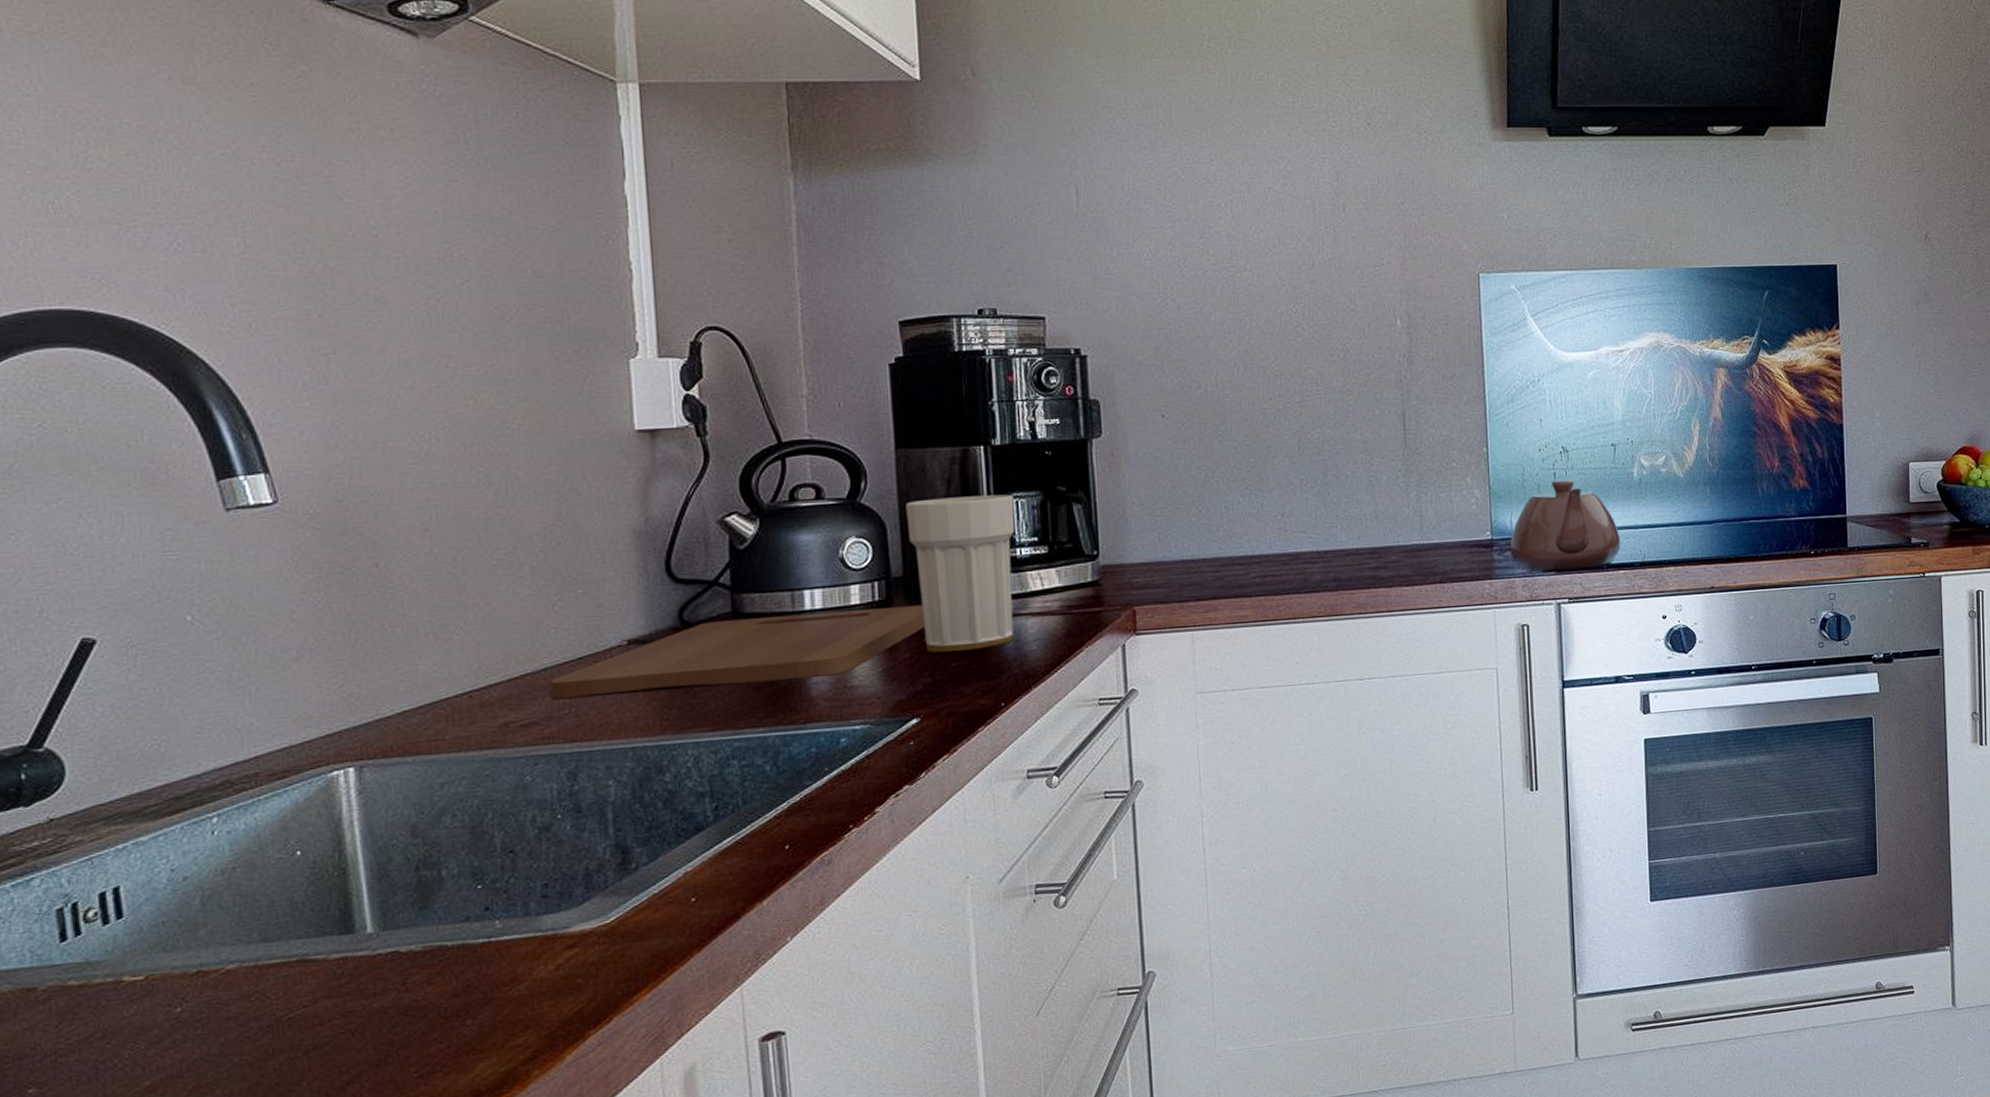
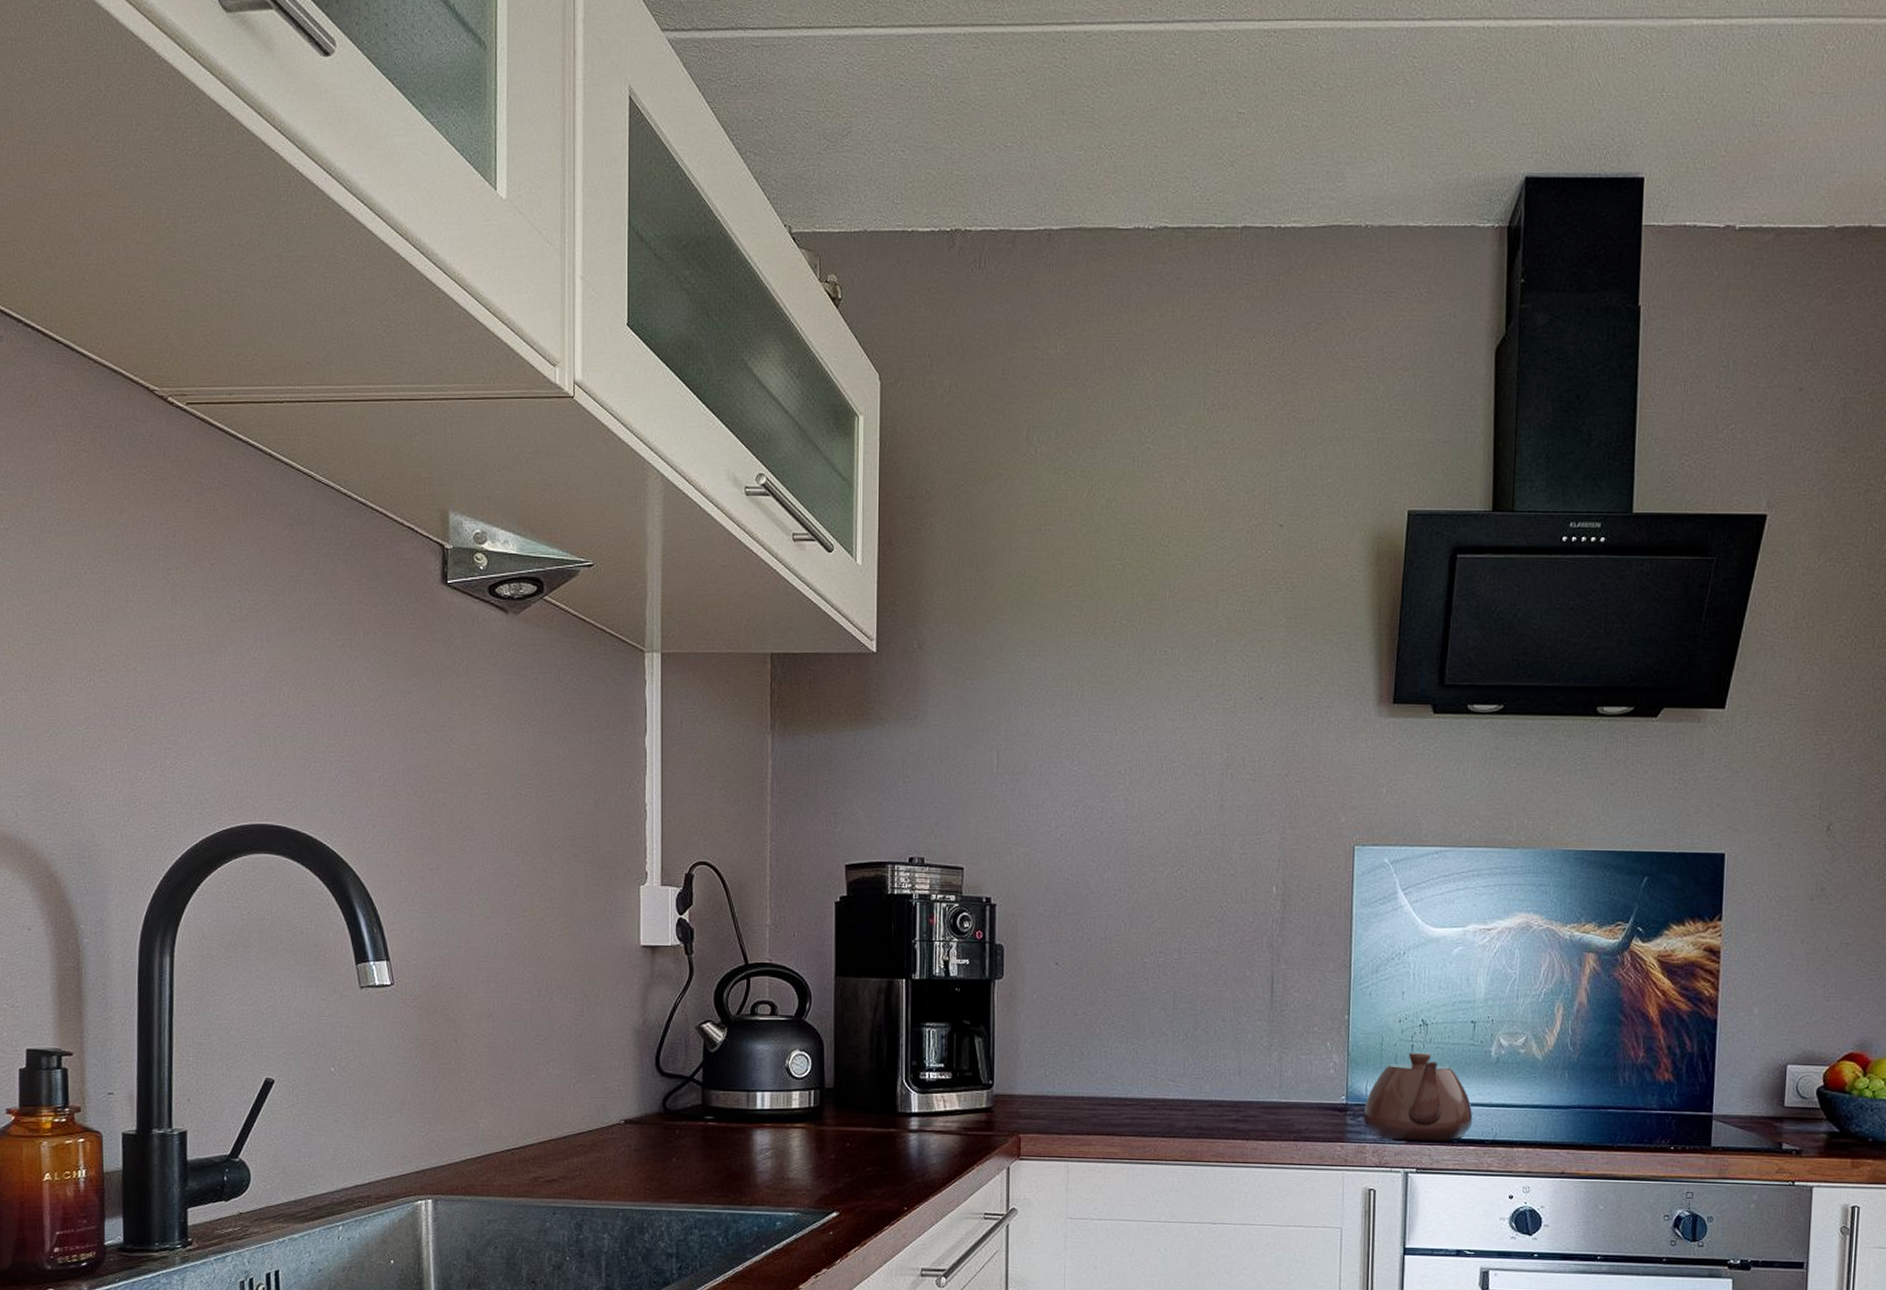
cutting board: present [549,604,925,700] -> none [567,1111,849,1168]
cup: present [906,494,1015,654] -> none [840,1022,927,1160]

